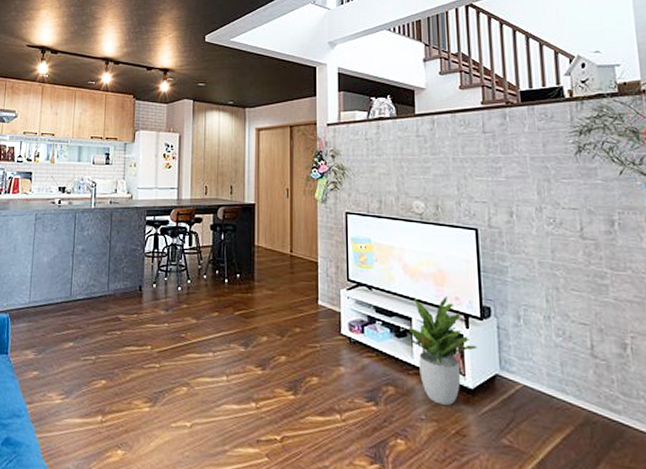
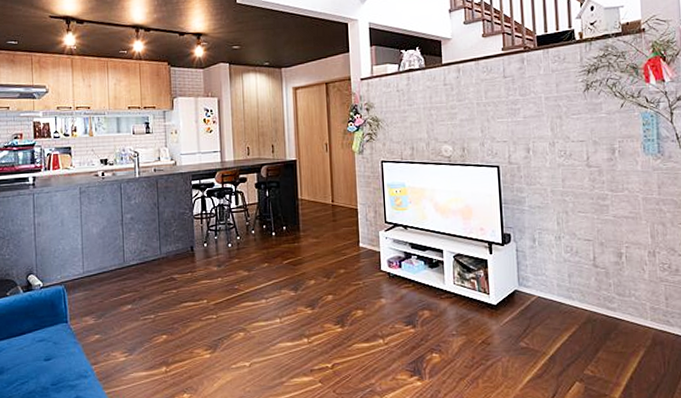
potted plant: present [408,297,478,405] -> none [440,228,500,321]

